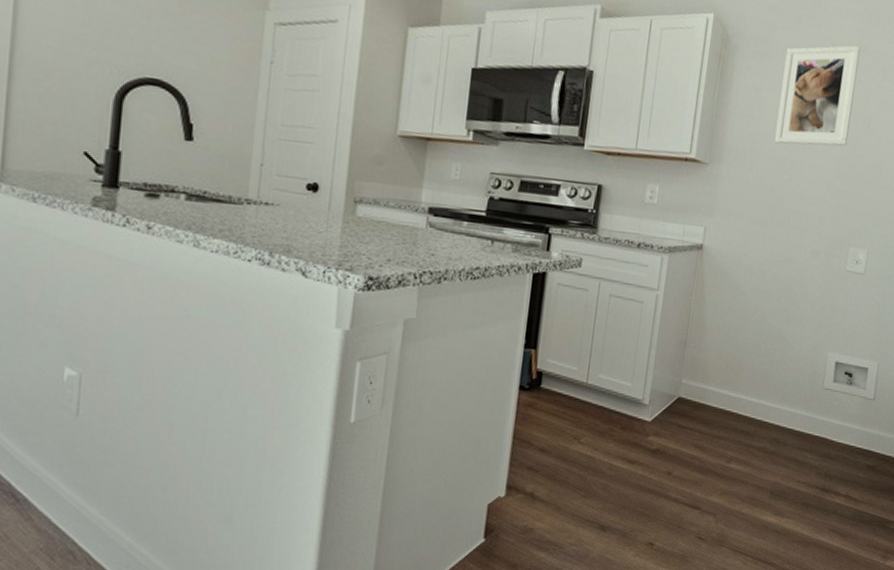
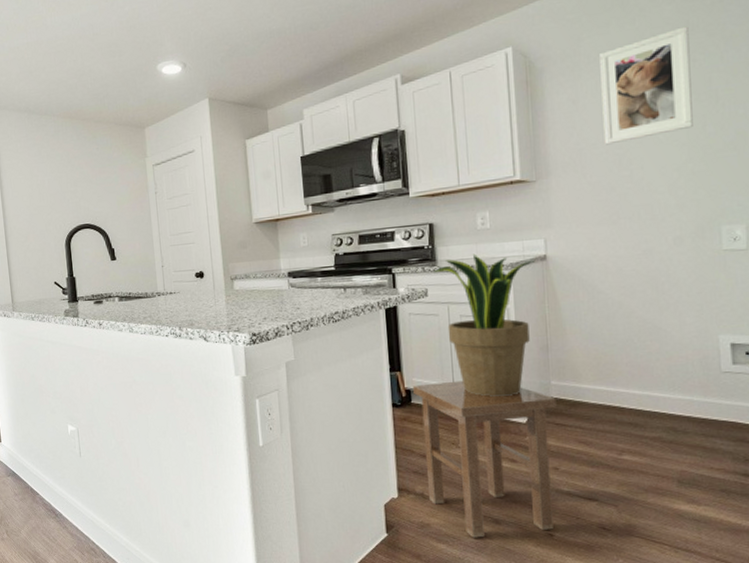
stool: none [539,367,684,546] -> present [413,380,557,538]
potted plant: none [592,228,691,391] -> present [433,253,534,397]

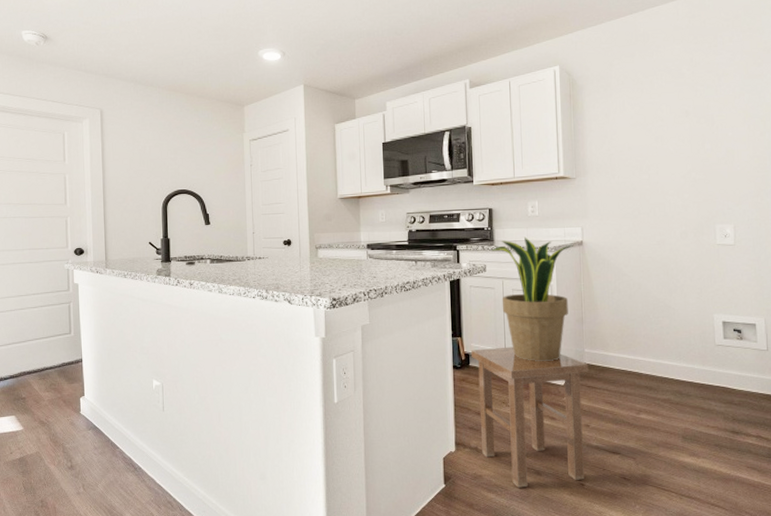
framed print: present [600,26,693,145] -> none [626,63,695,153]

